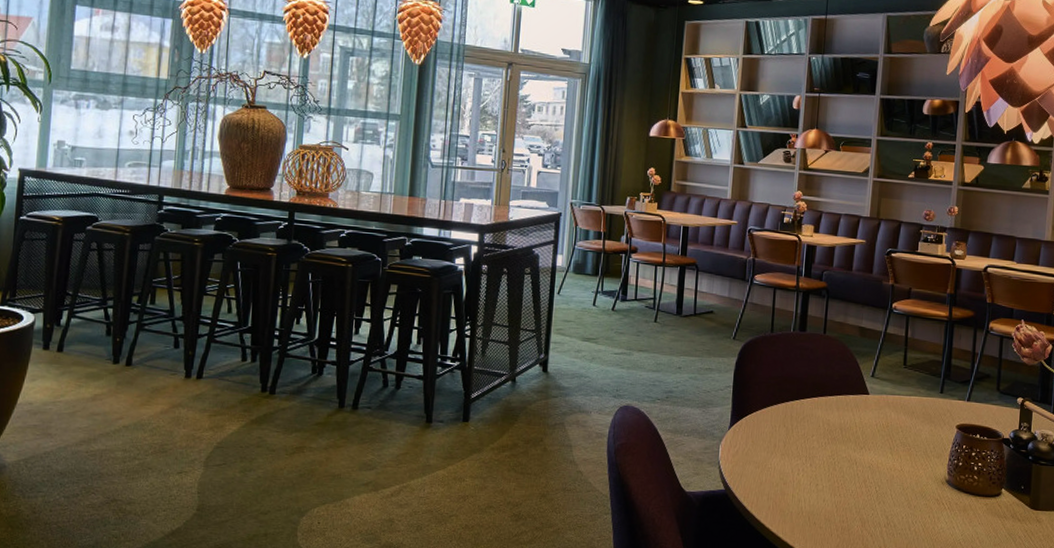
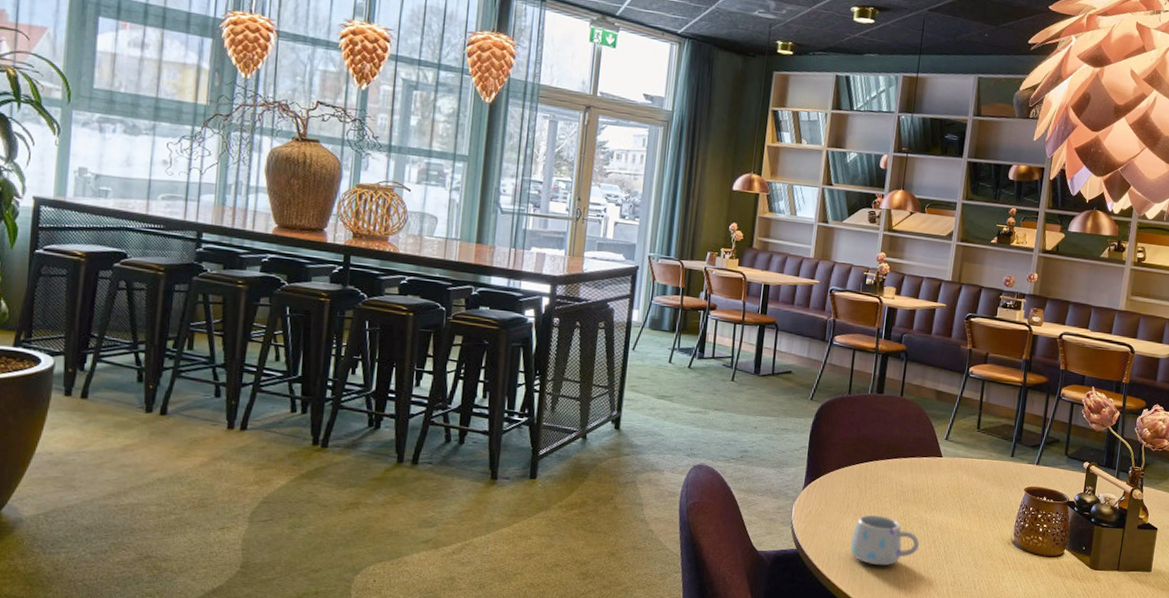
mug: none [778,454,850,507] -> present [850,514,919,566]

